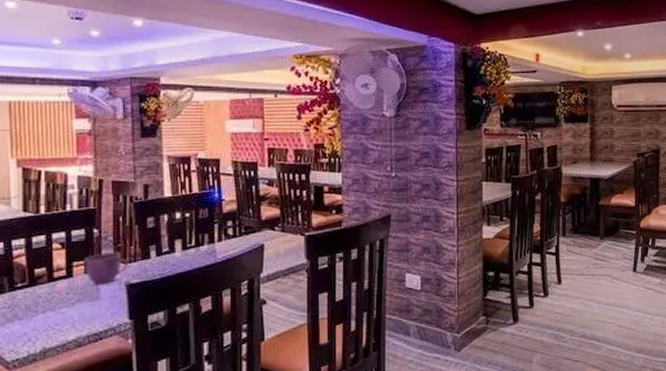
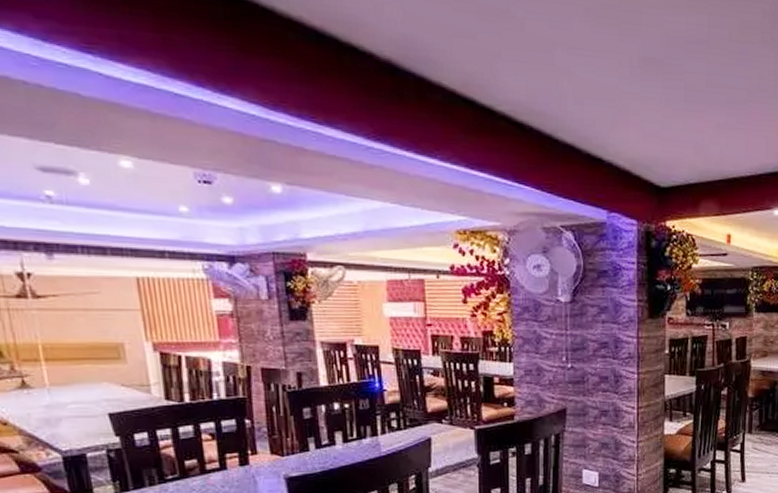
cup: present [84,252,128,285] -> none [237,444,286,478]

